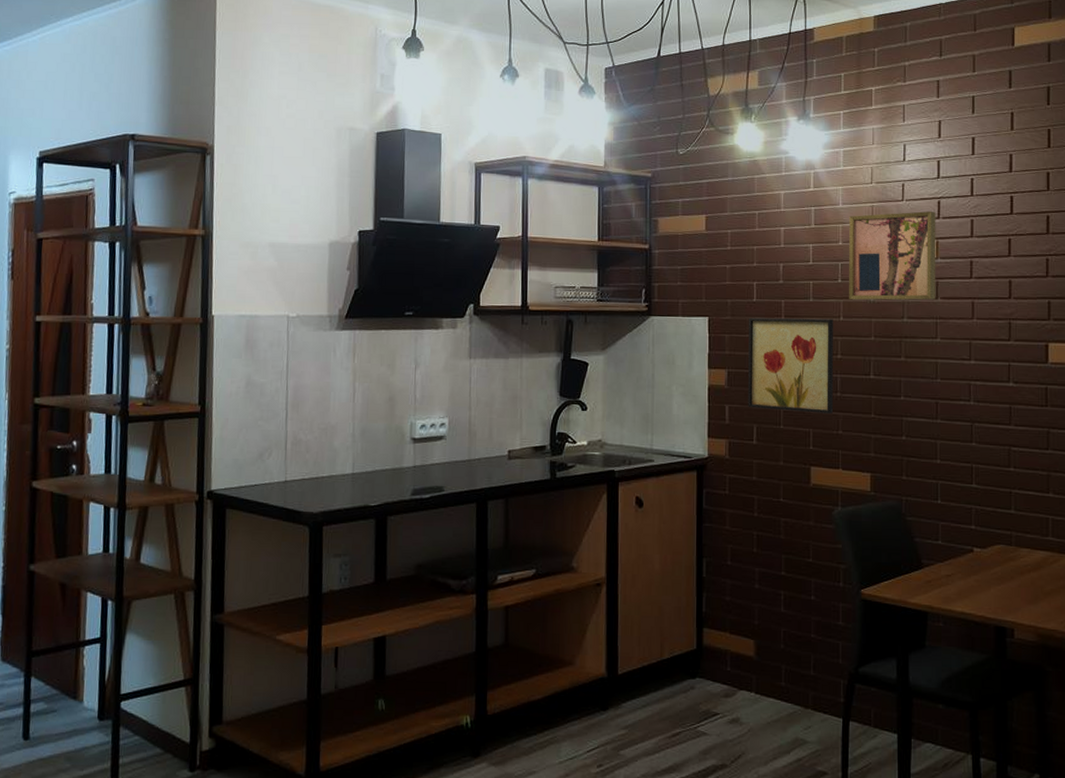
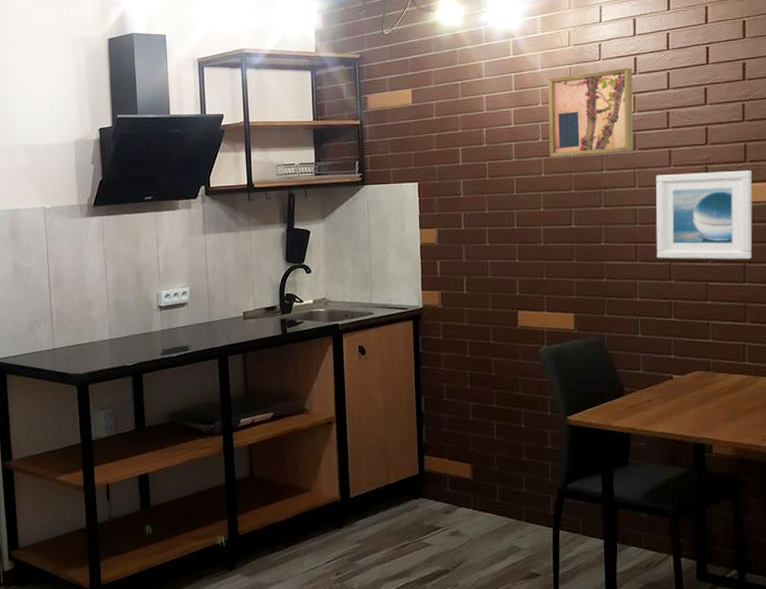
wall art: present [748,317,833,414] -> none [456,176,537,263]
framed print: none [957,327,1056,425] -> present [656,171,753,260]

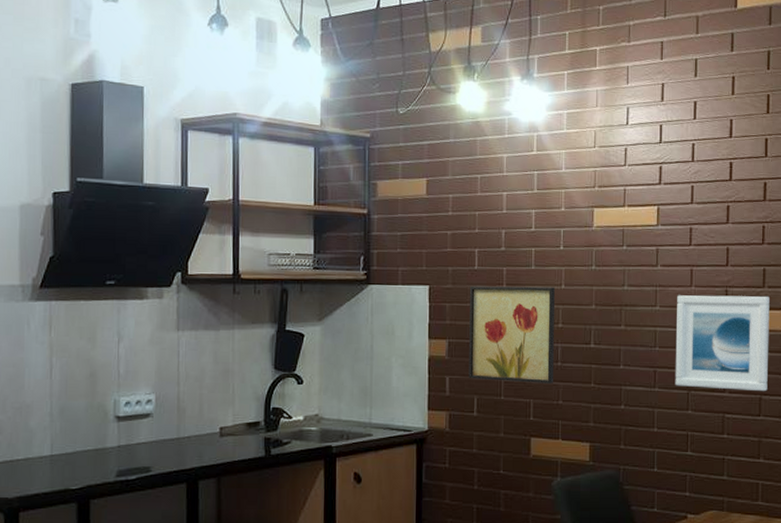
wall art: none [456,176,537,263] -> present [469,285,555,384]
wall art: present [548,67,634,157] -> none [571,176,658,268]

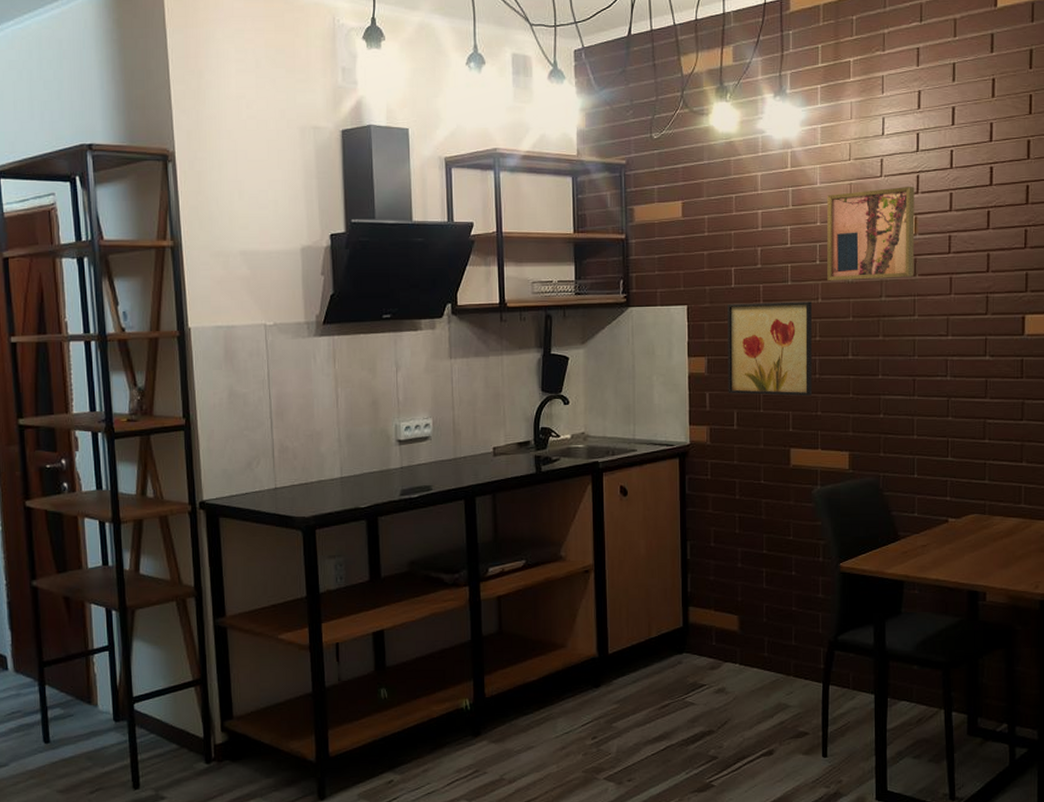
wall art: none [571,176,658,268] -> present [827,186,915,281]
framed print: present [675,295,770,392] -> none [934,301,1032,396]

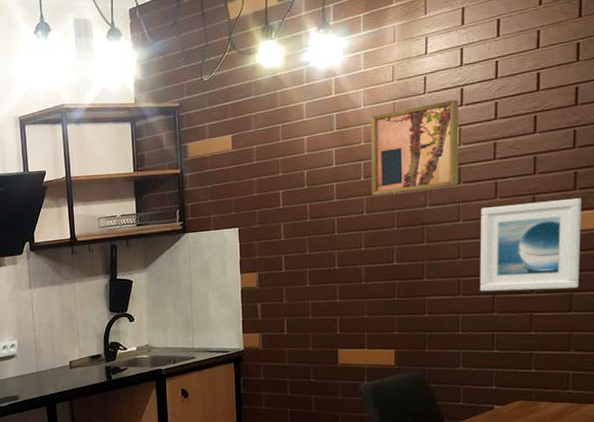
wall art: present [728,301,812,396] -> none [276,215,358,304]
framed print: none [934,301,1032,396] -> present [480,198,581,292]

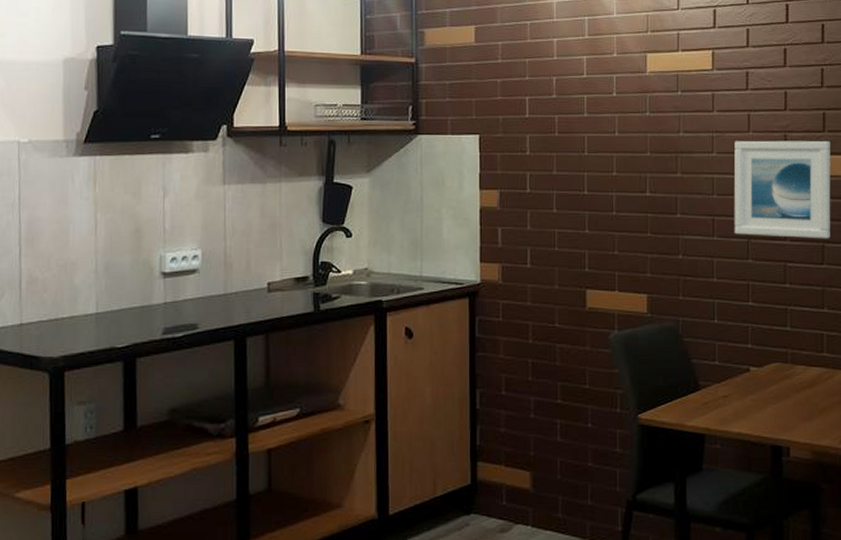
wall art: present [371,99,459,196] -> none [624,20,712,115]

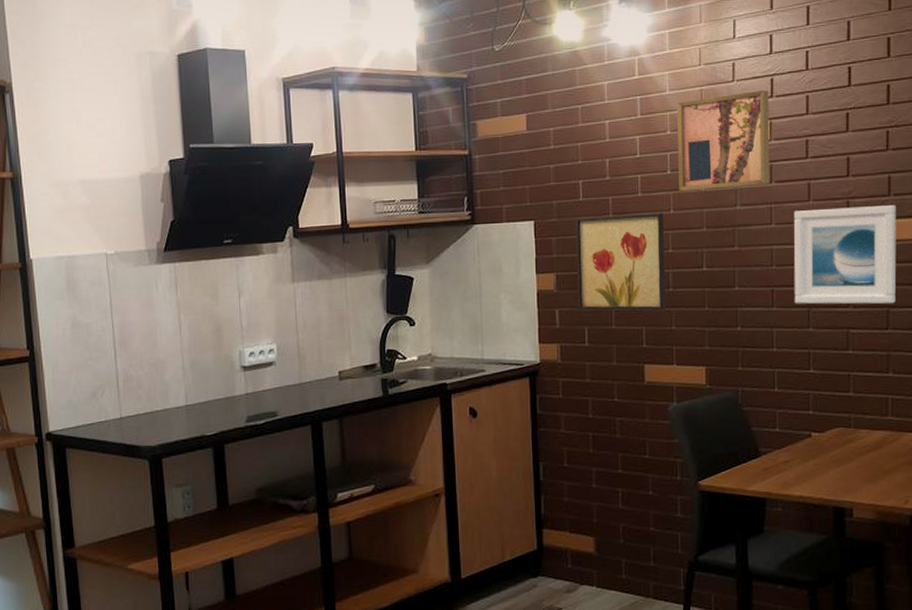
wall art: none [521,134,608,234] -> present [576,213,665,311]
wall art: none [624,20,712,115] -> present [677,89,770,192]

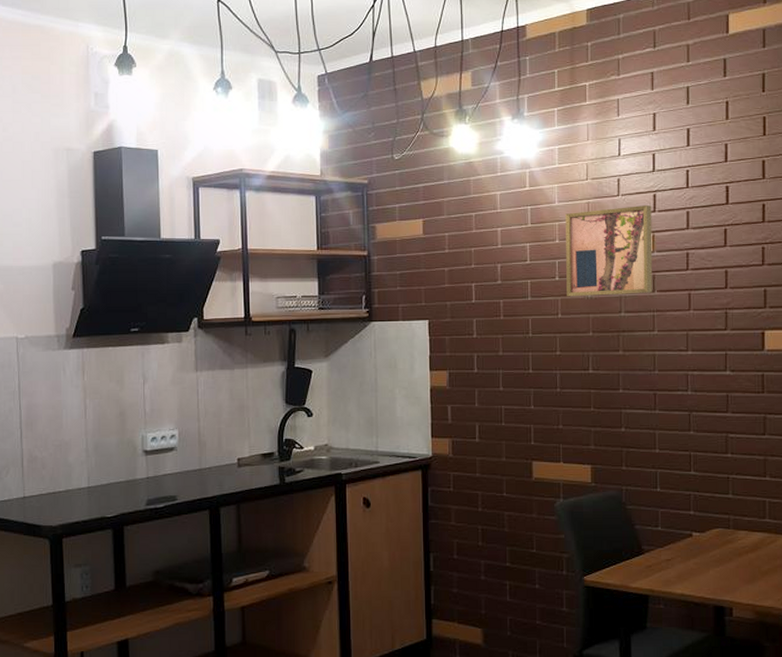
wall art: present [576,213,665,311] -> none [468,316,553,409]
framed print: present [793,205,897,305] -> none [675,317,773,411]

